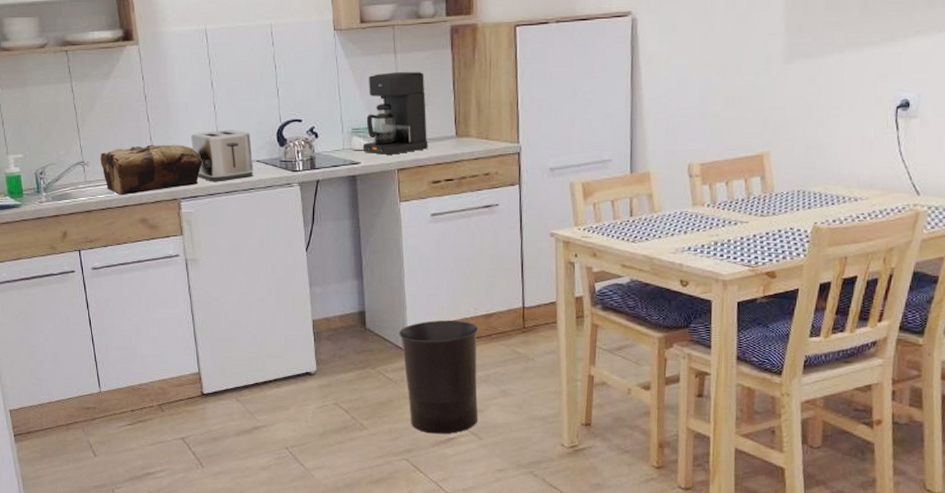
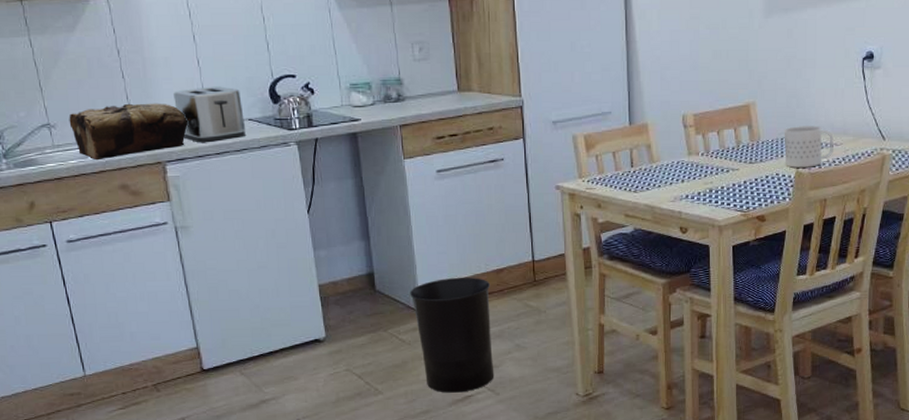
coffee maker: present [363,72,428,155] -> none [363,25,430,111]
mug: none [801,178,859,222] -> present [784,126,834,168]

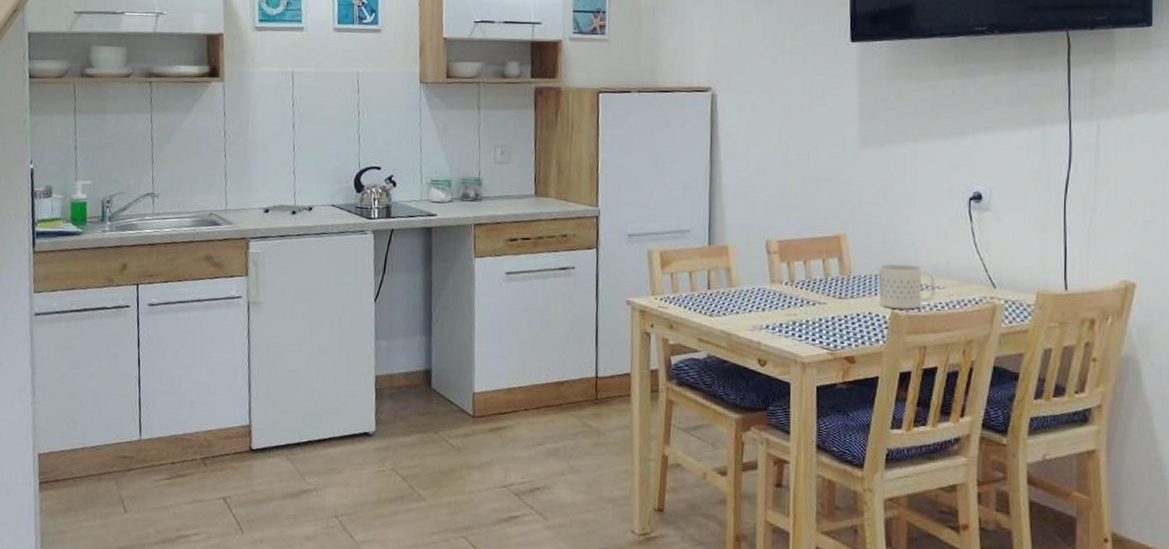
bread loaf: present [69,103,188,161] -> none [171,180,276,231]
toaster: present [174,86,245,143] -> none [266,171,328,224]
waste bin: present [410,277,495,393] -> none [465,384,550,511]

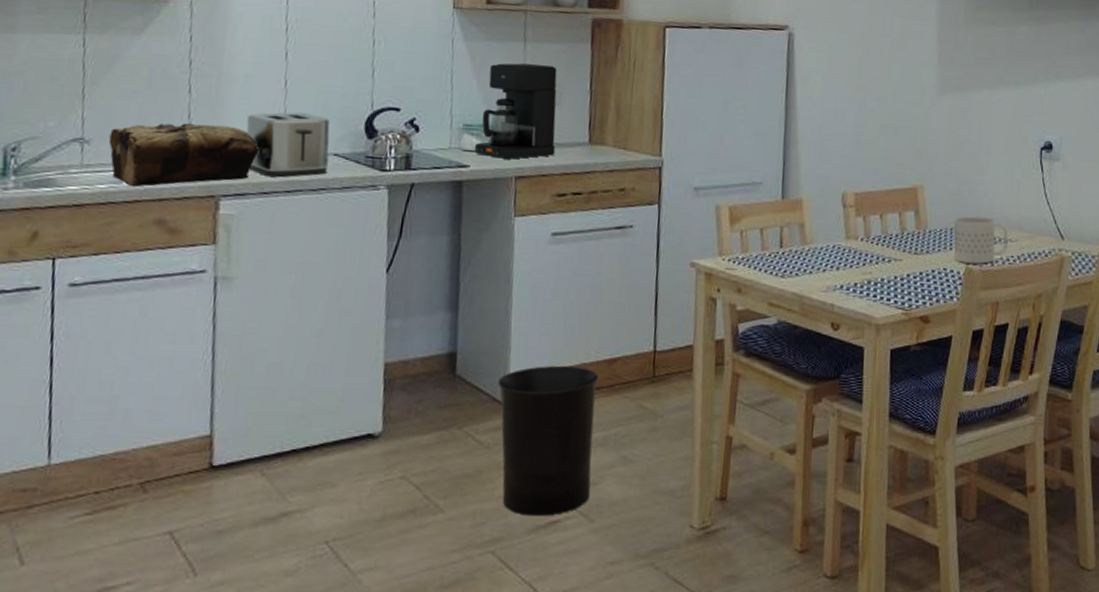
bread loaf: none [171,180,276,231] -> present [108,122,258,188]
toaster: none [266,171,328,224] -> present [246,112,330,178]
coffee maker: none [441,127,507,209] -> present [475,63,558,159]
waste bin: none [465,384,550,511] -> present [498,365,600,516]

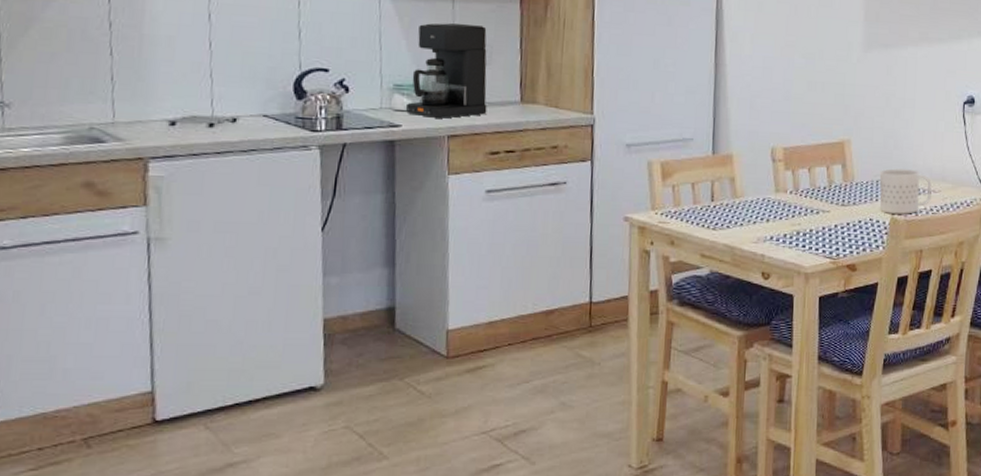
bread loaf: present [108,122,258,188] -> none [29,85,185,151]
toaster: present [246,112,330,178] -> none [171,73,258,140]
waste bin: present [498,365,600,516] -> none [437,317,537,460]

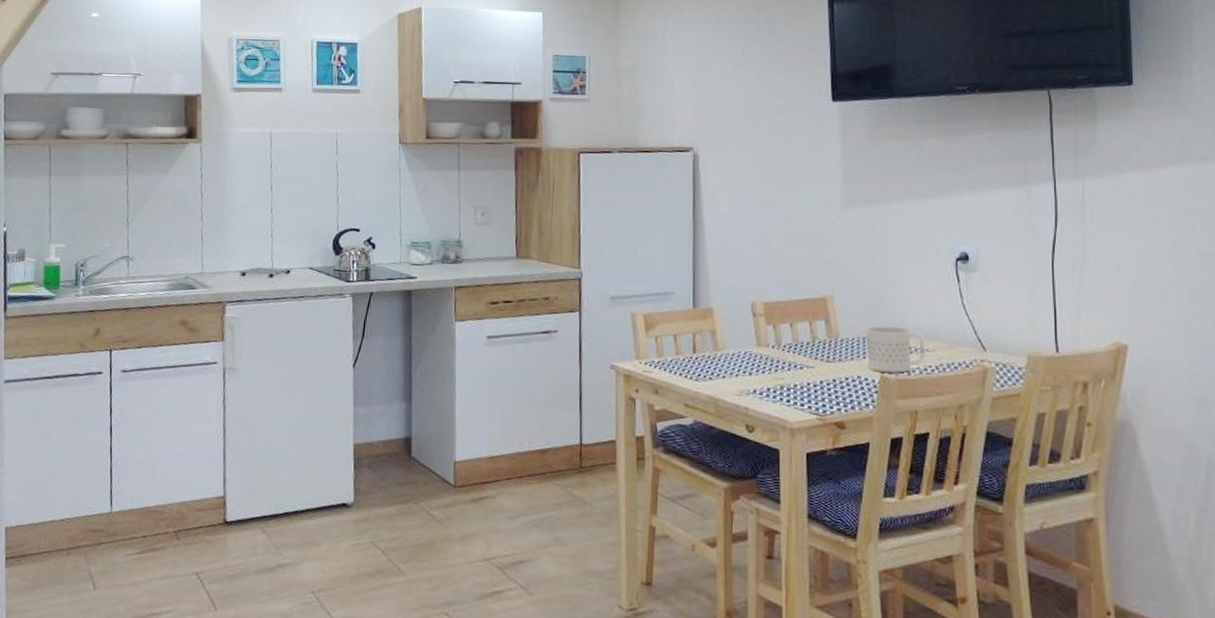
coffee maker: present [406,23,487,119] -> none [421,188,488,272]

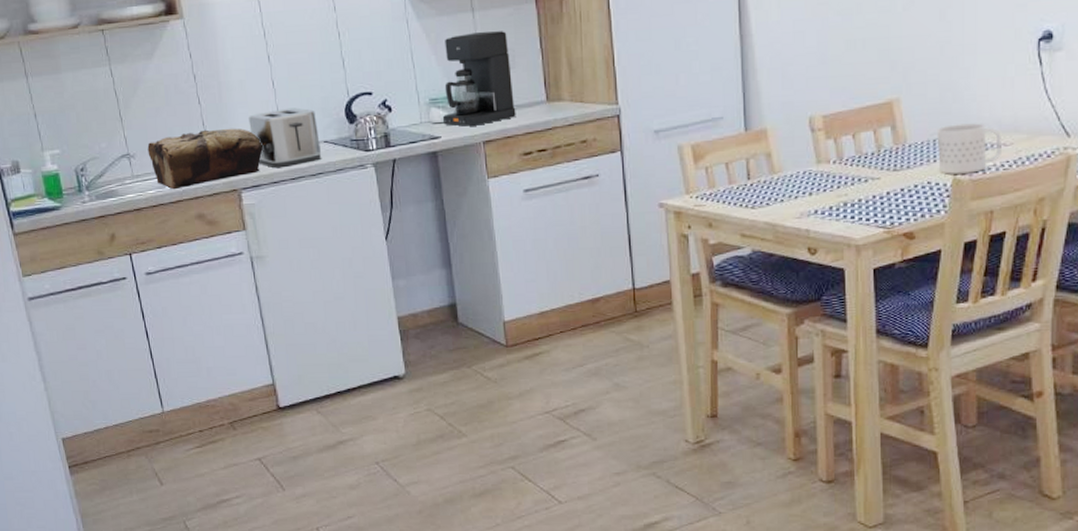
bread loaf: none [146,243,253,295] -> present [147,128,263,190]
toaster: none [243,233,306,288] -> present [249,108,321,169]
coffee maker: none [421,188,488,272] -> present [443,31,516,127]

